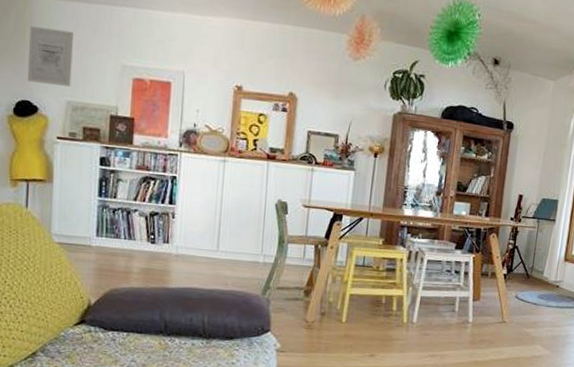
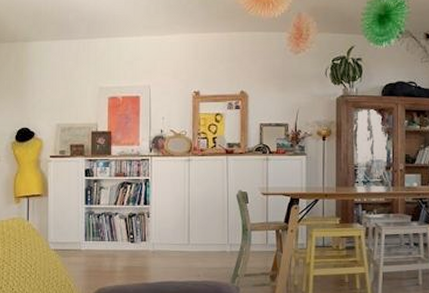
wall art: present [27,26,73,87] -> none [25,65,60,112]

